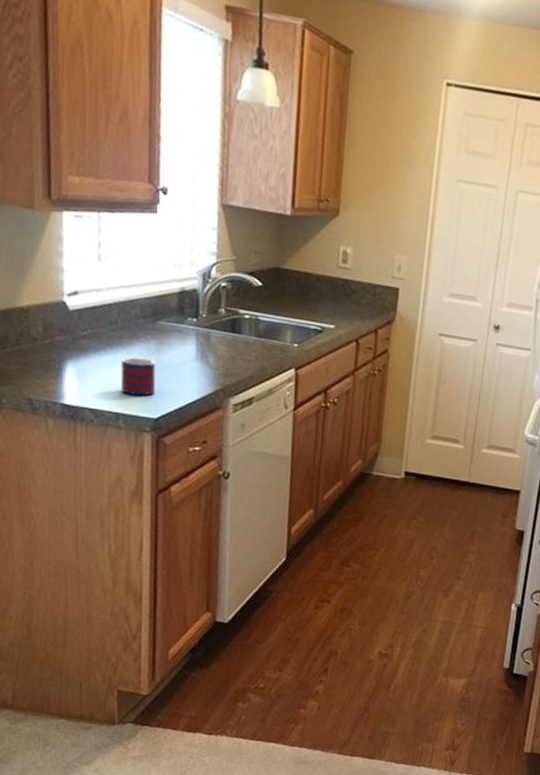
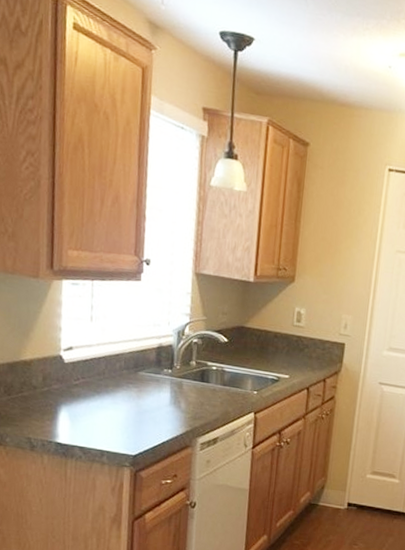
mug: present [120,357,156,396] -> none [105,402,136,436]

